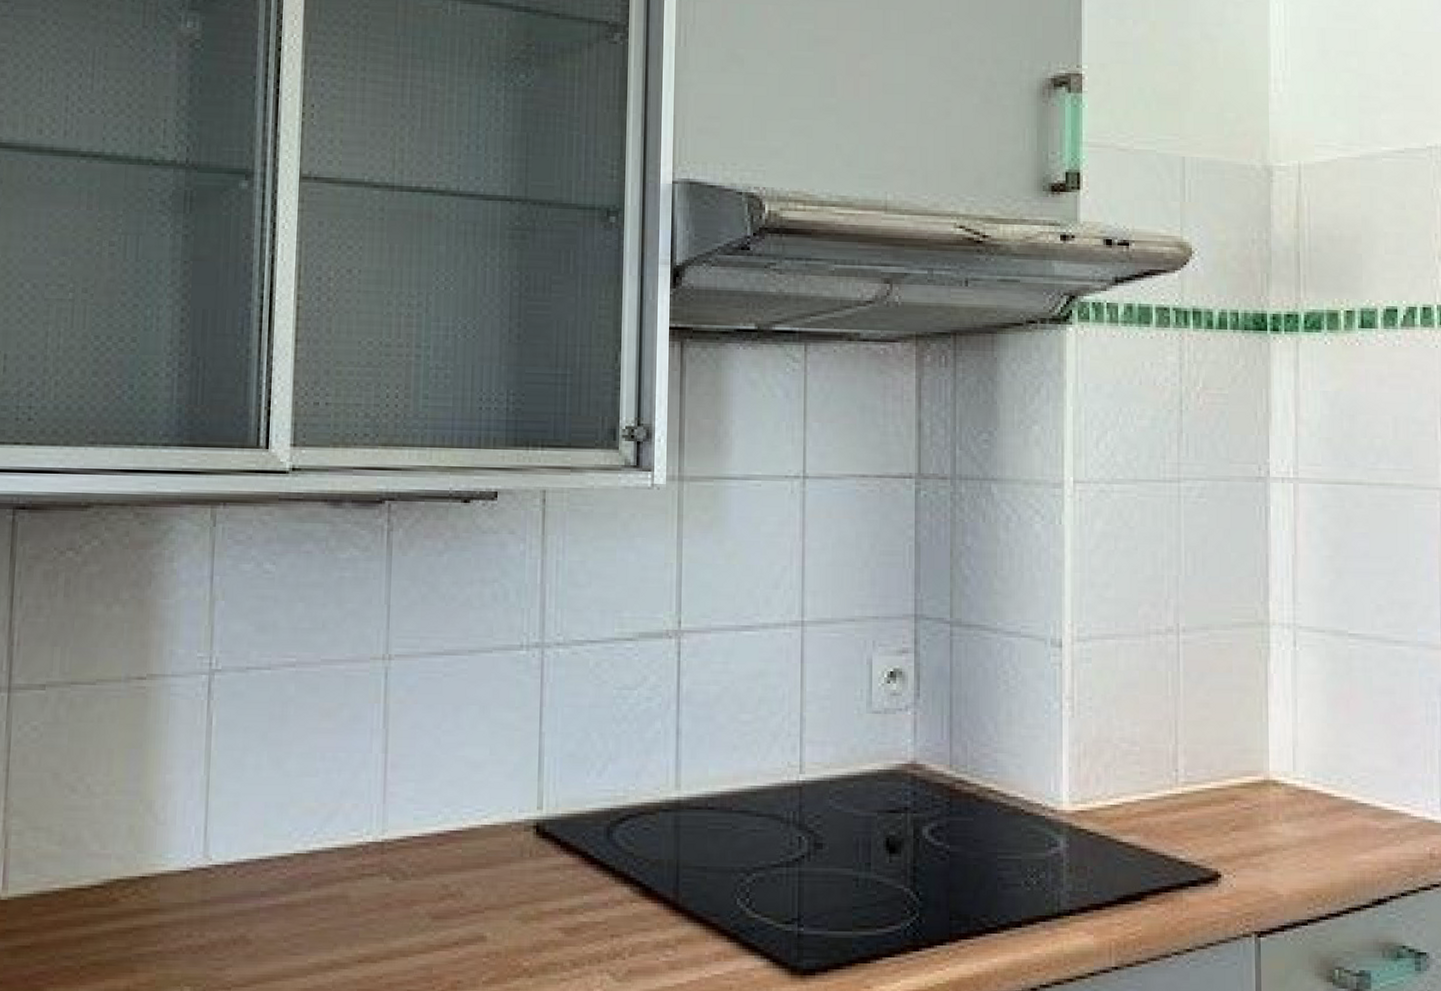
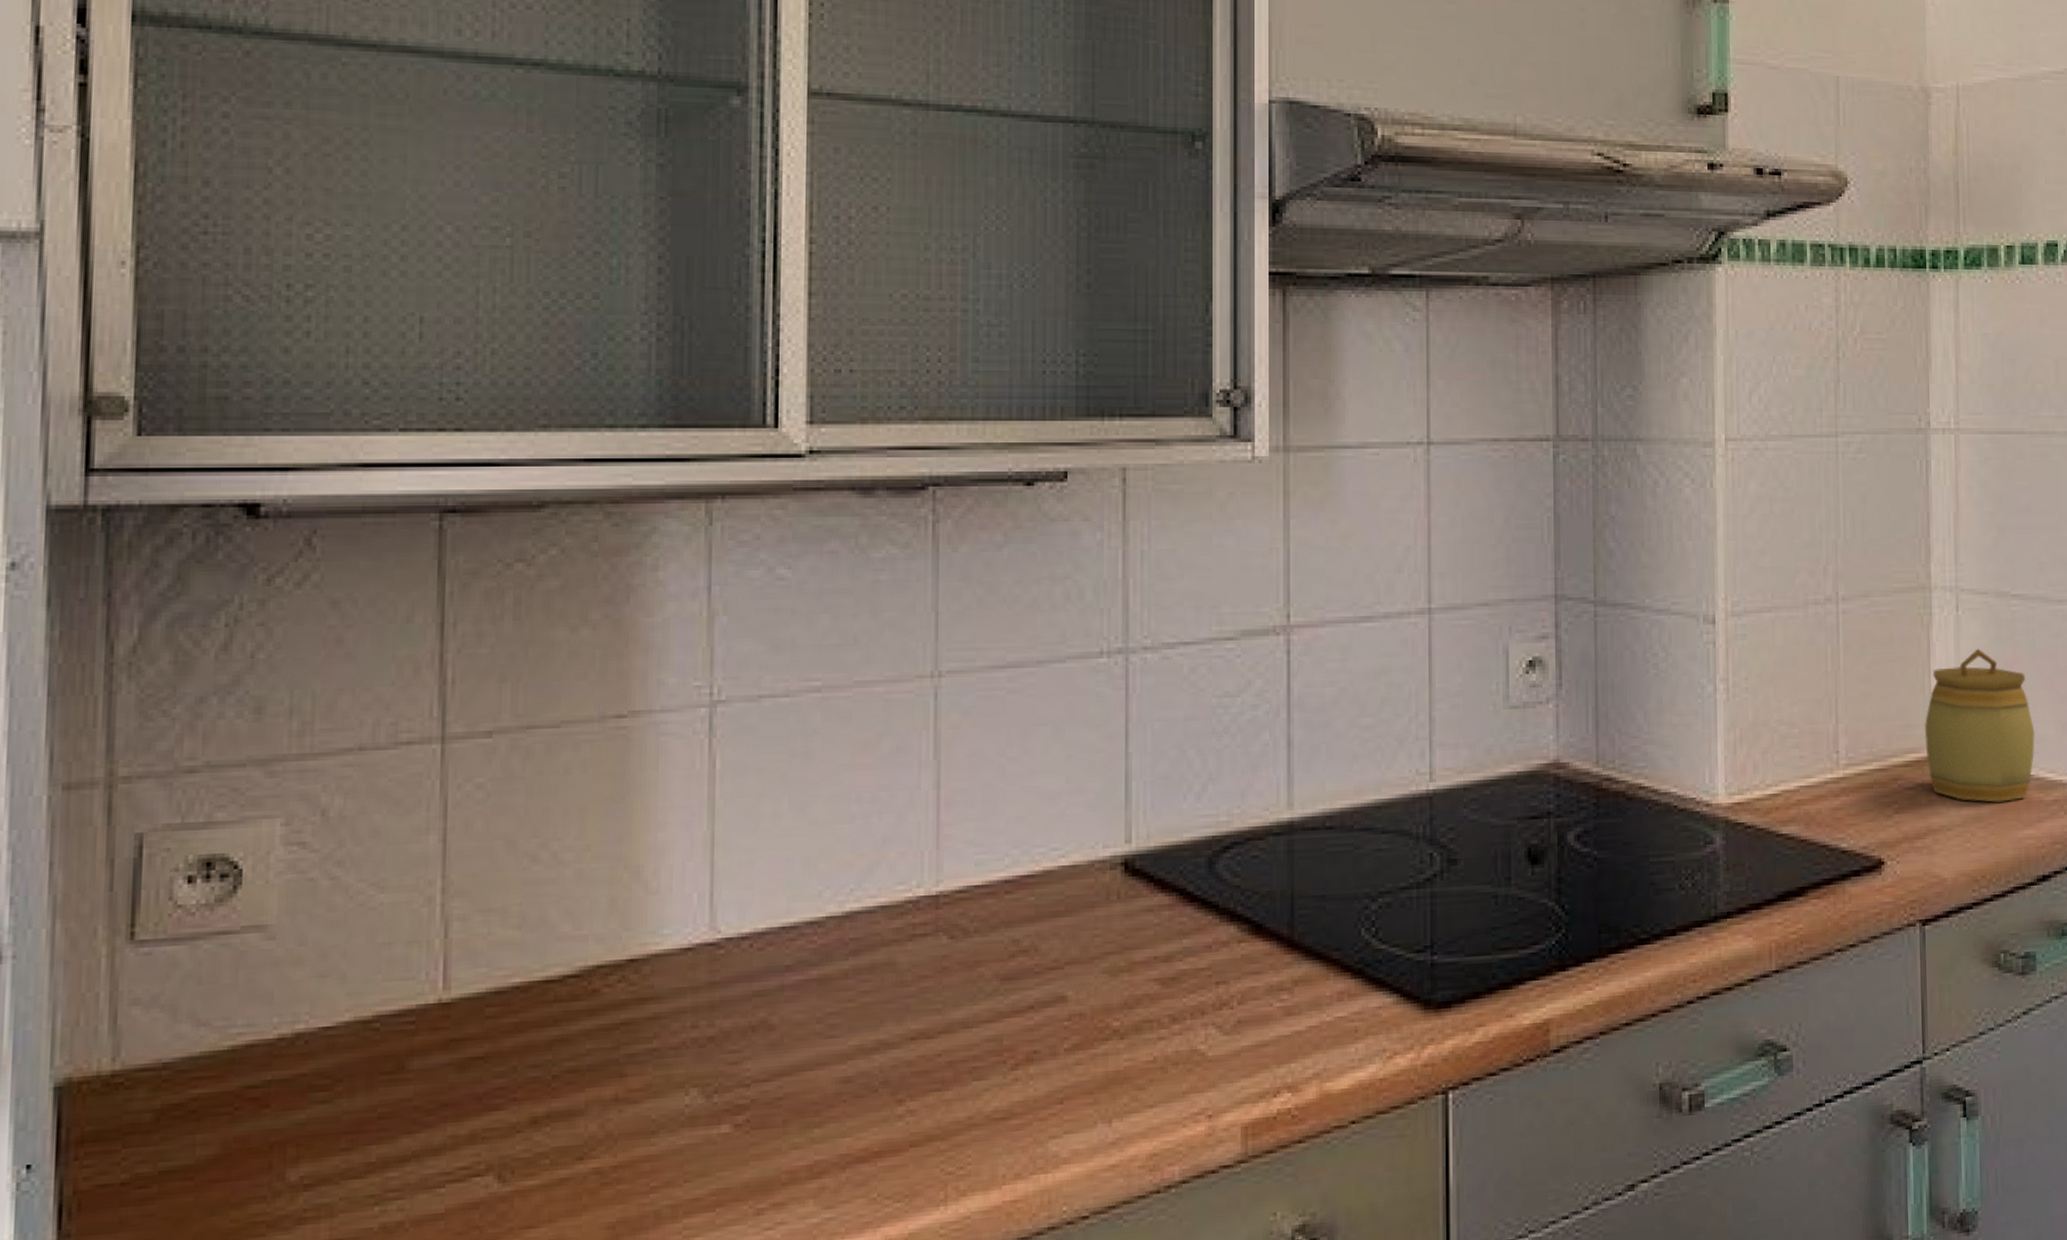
jar: none [1262,682,1372,827] -> present [1925,648,2036,803]

